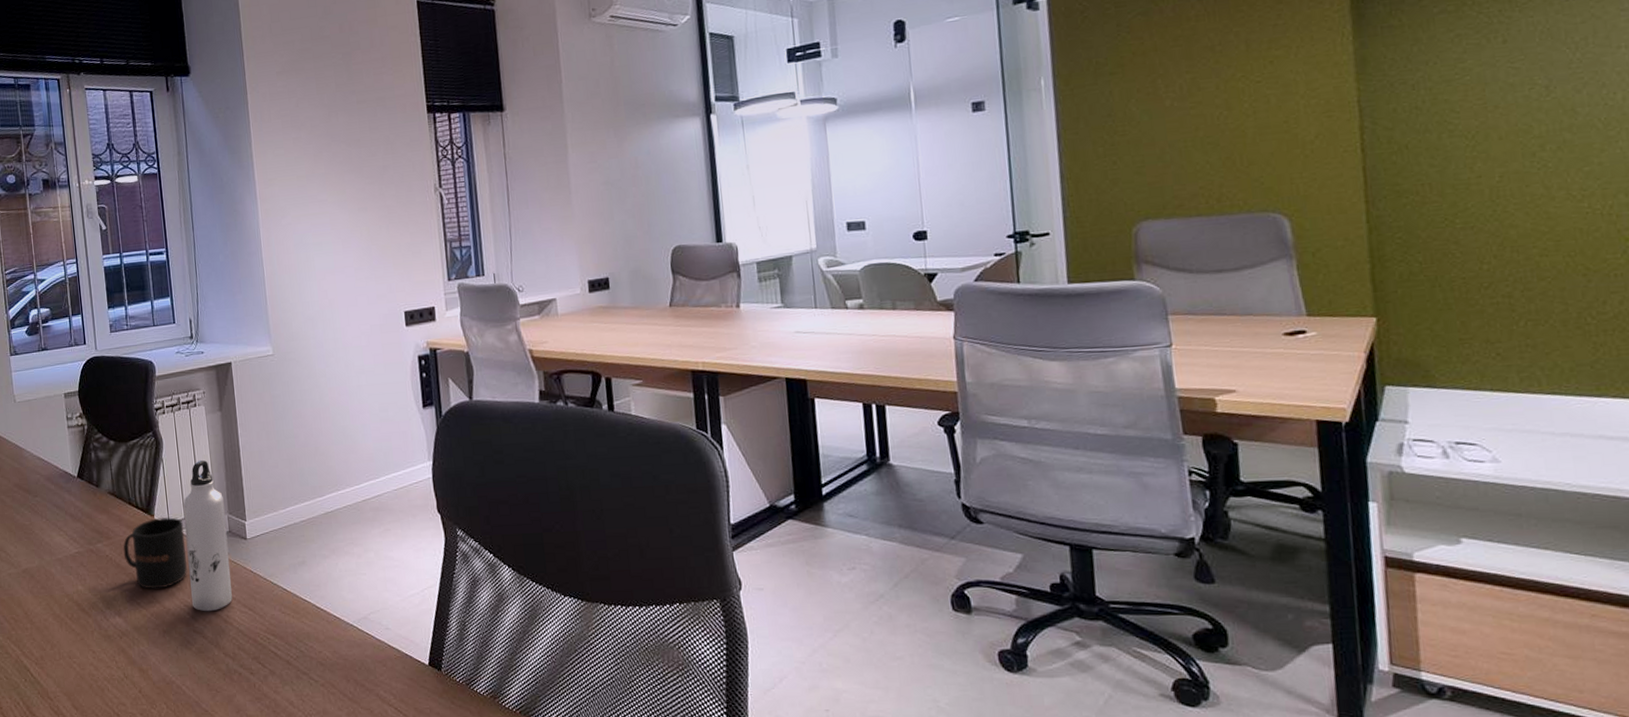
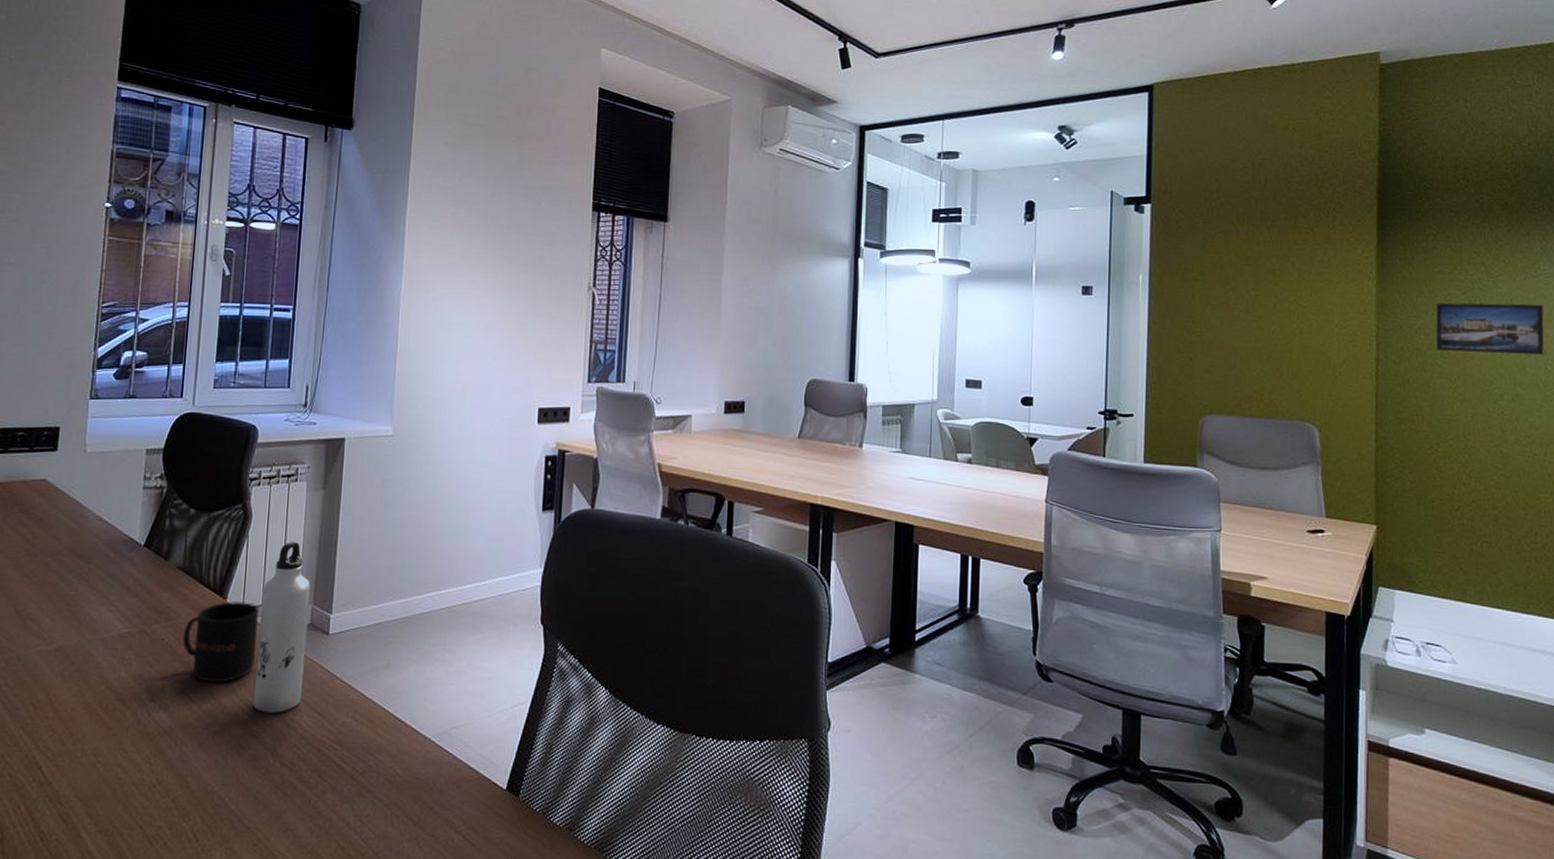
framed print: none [1438,27,1602,105] -> present [1435,303,1544,355]

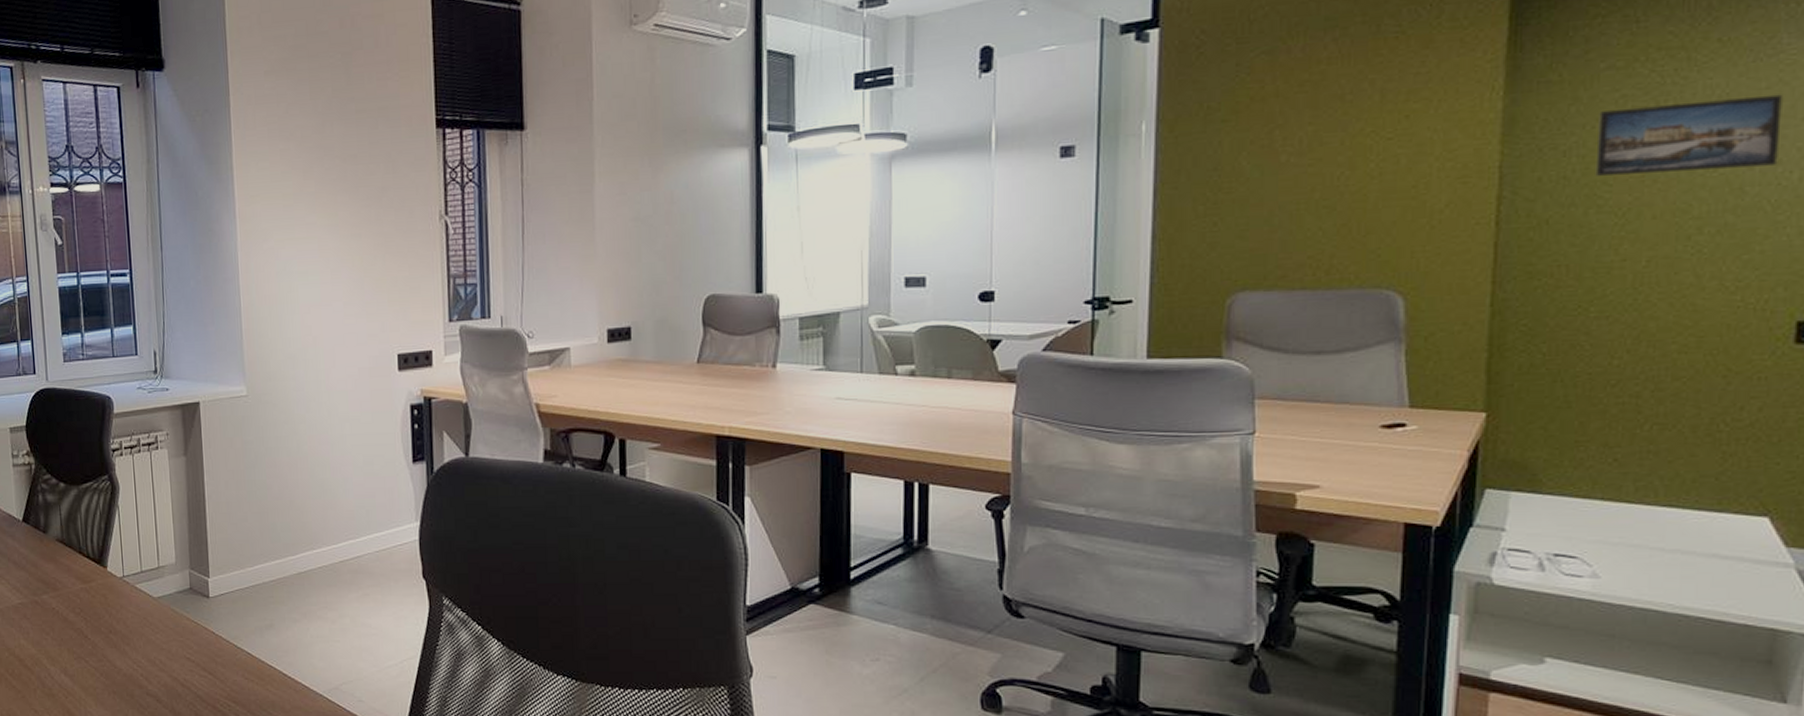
mug: present [182,600,260,683] -> none [71,569,142,647]
water bottle: present [253,542,310,714] -> none [139,509,191,674]

